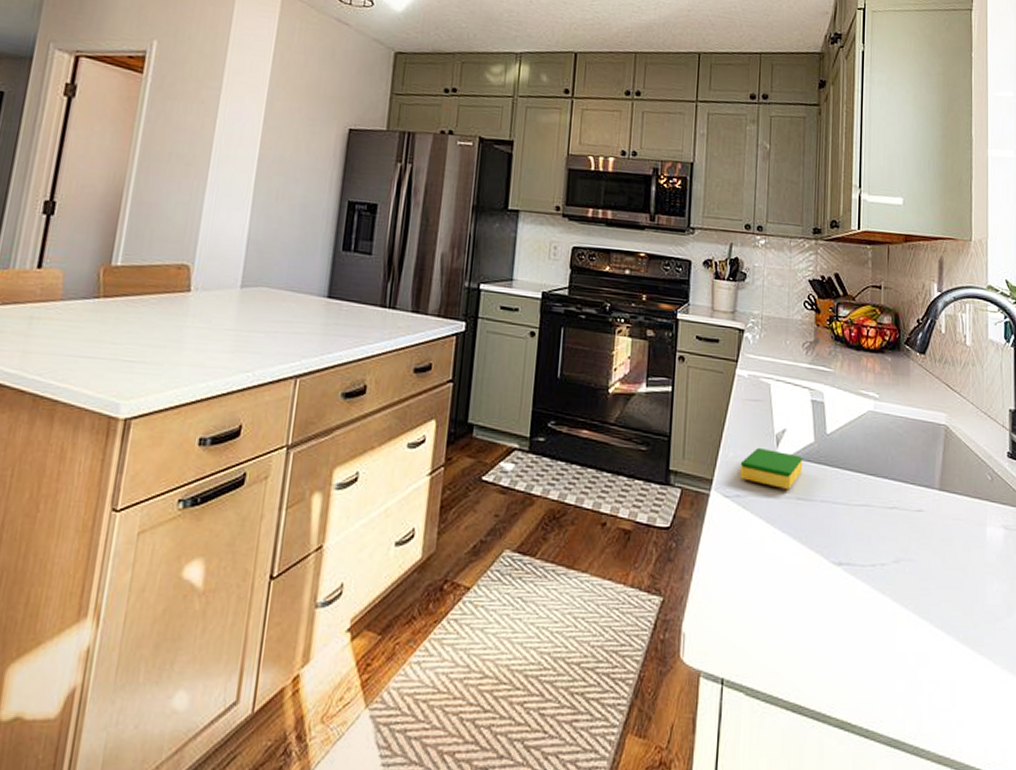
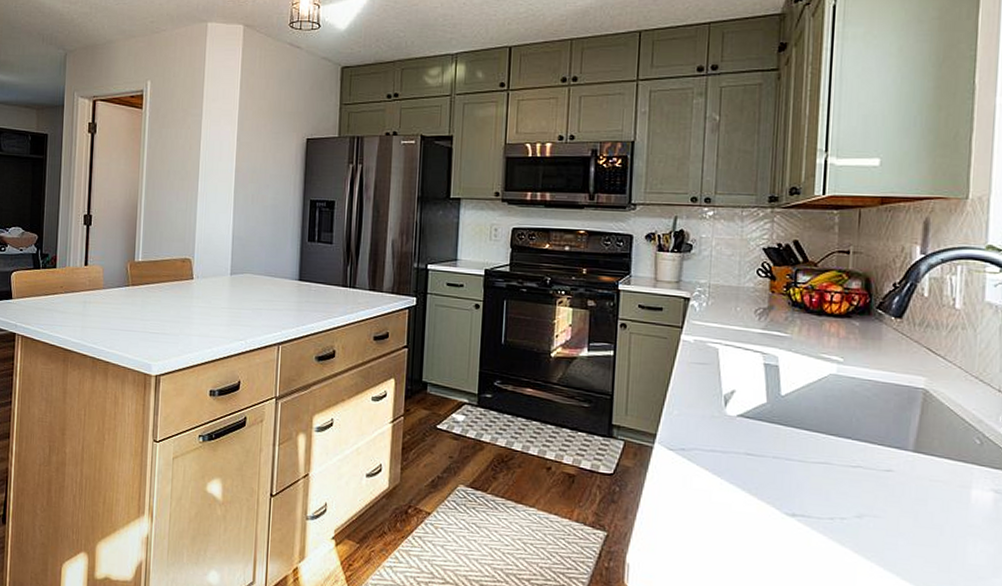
dish sponge: present [739,447,803,489] -> none [684,406,754,445]

